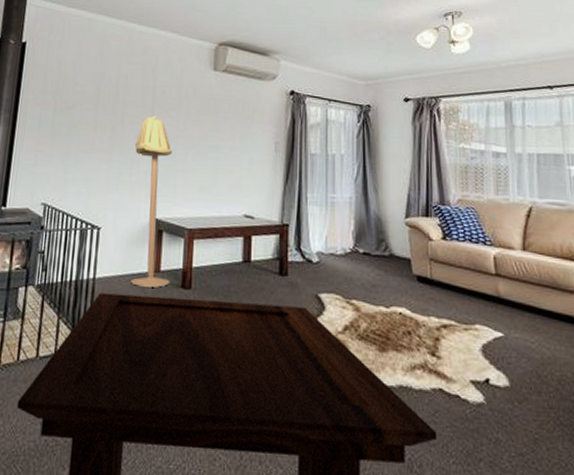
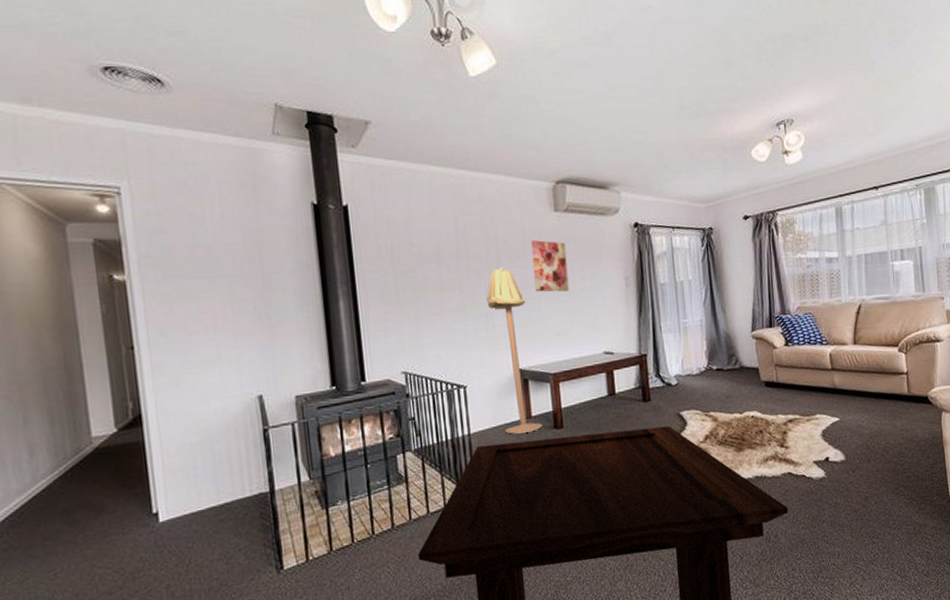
wall art: none [184,95,220,148] -> present [531,240,569,292]

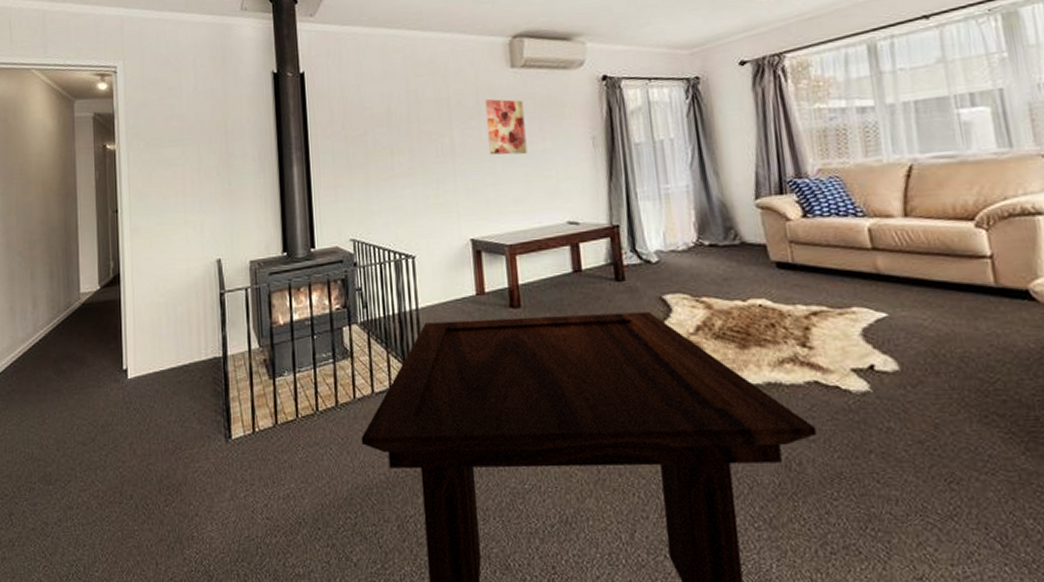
floor lamp: present [486,267,543,434] -> none [437,129,497,311]

